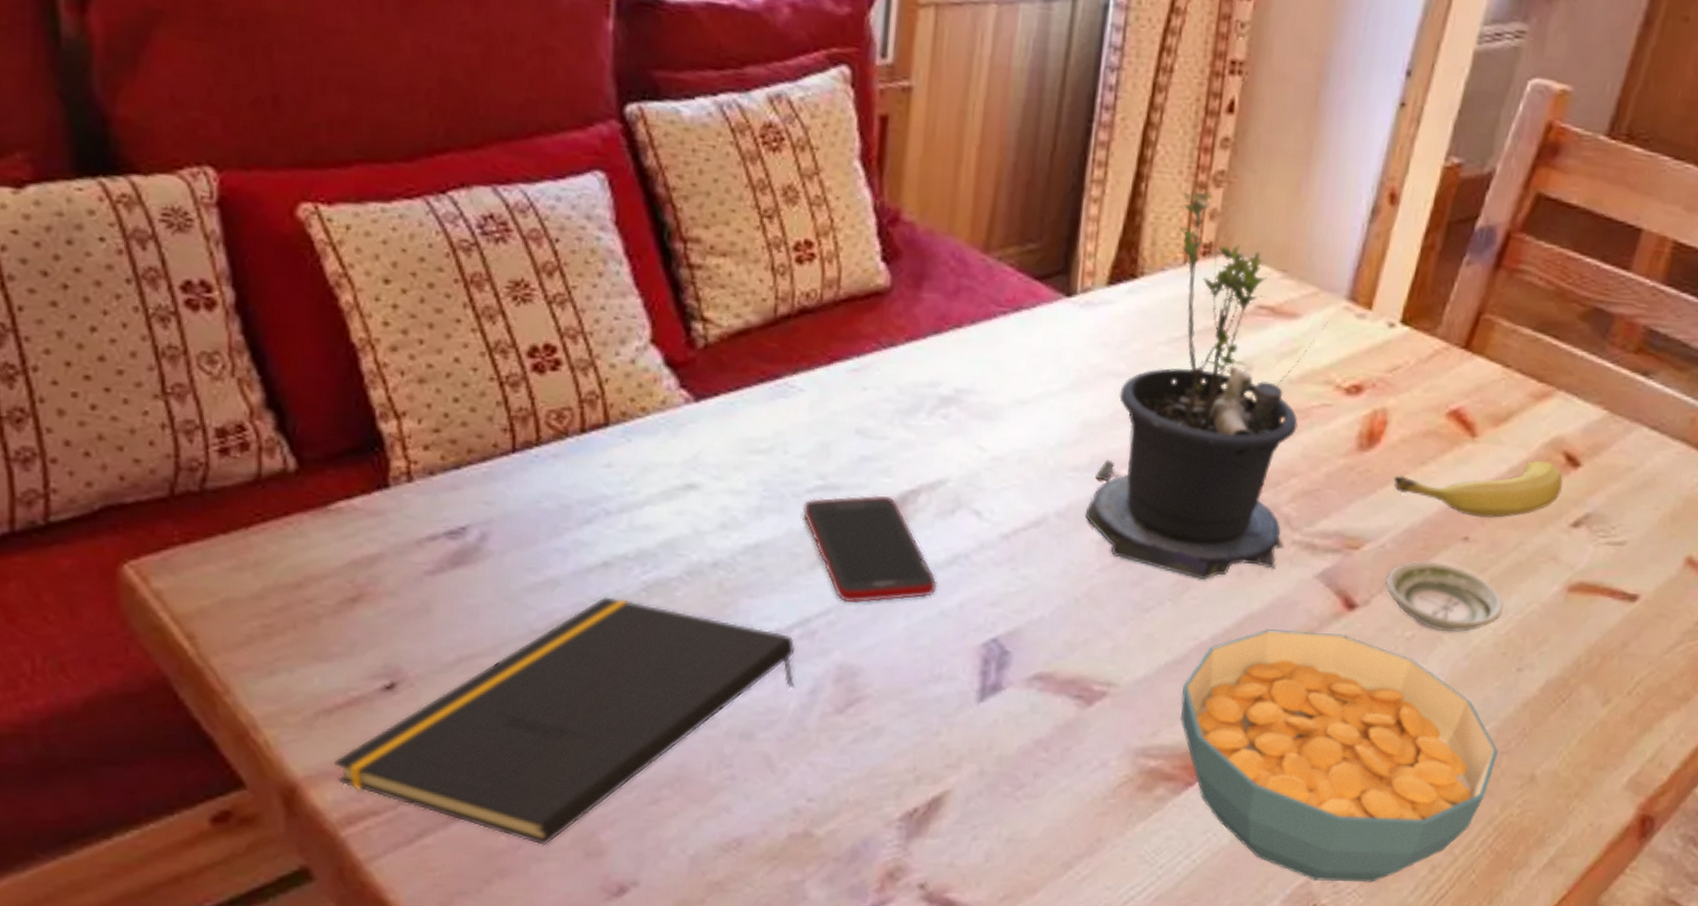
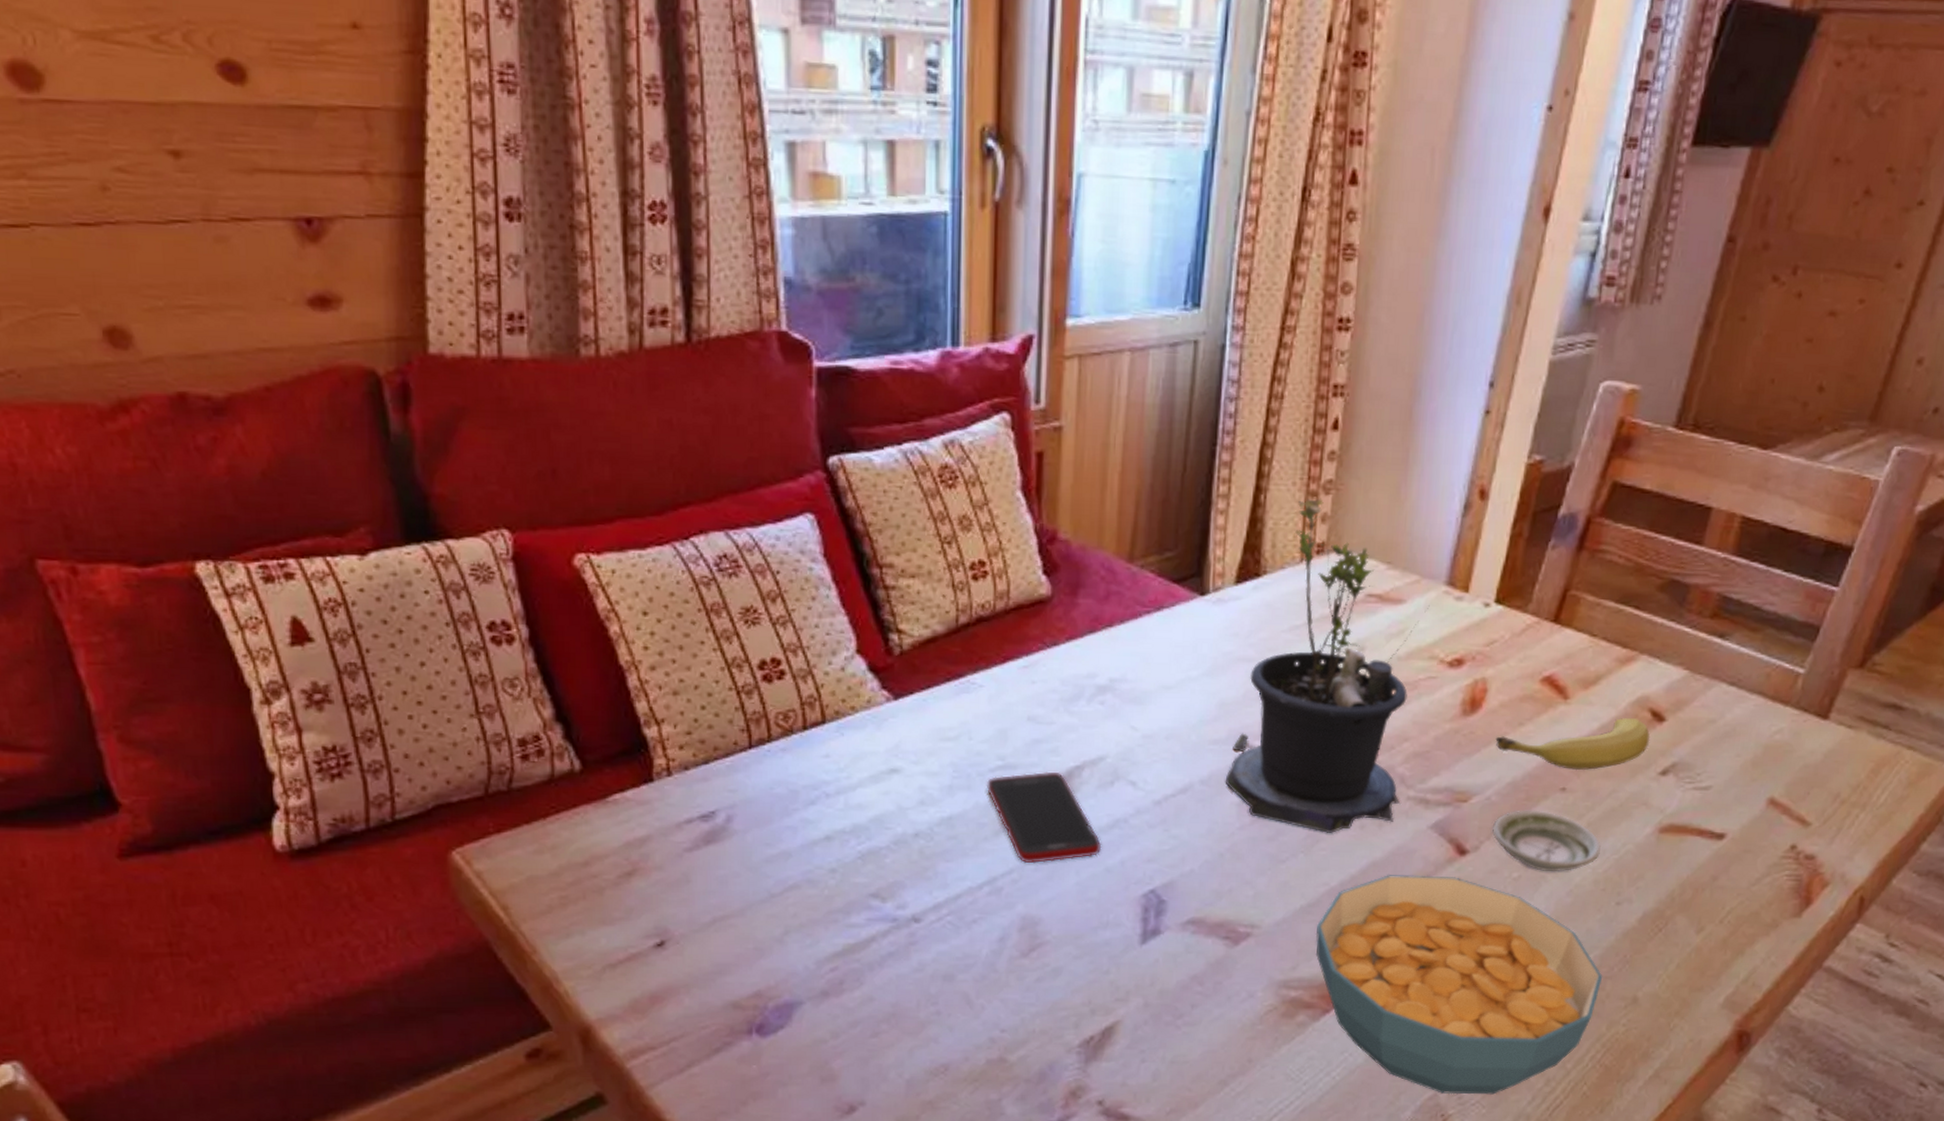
notepad: present [333,596,796,845] -> none [618,865,986,1073]

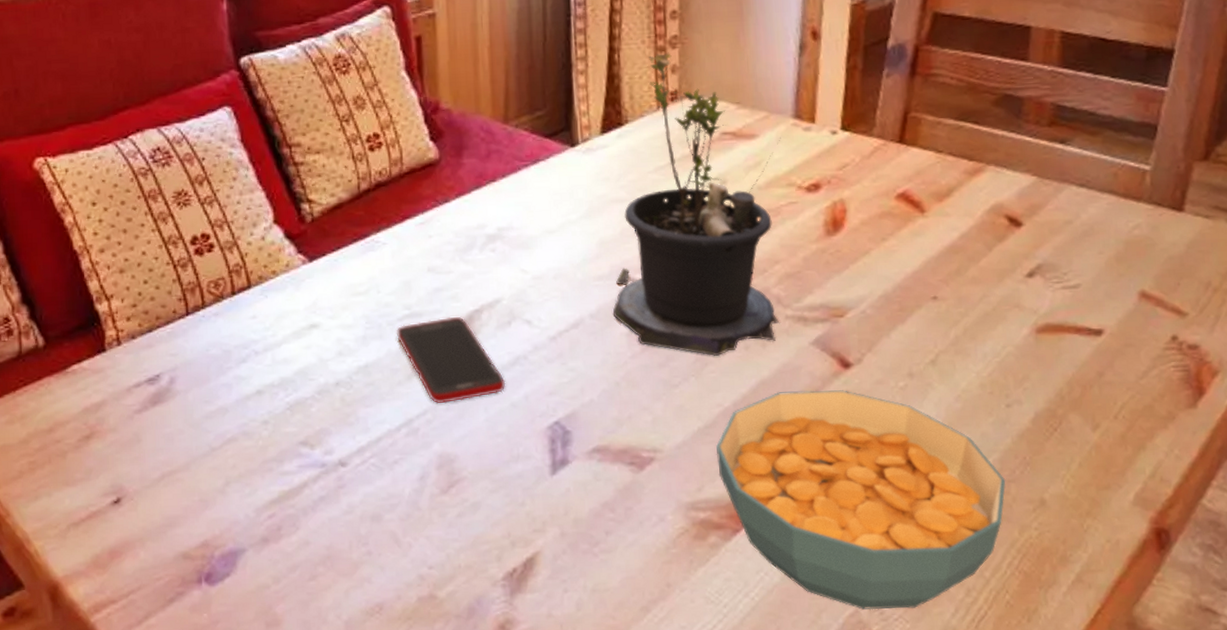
saucer: present [1492,810,1601,872] -> none [871,319,981,379]
fruit: present [1495,717,1651,771] -> none [861,225,1011,279]

